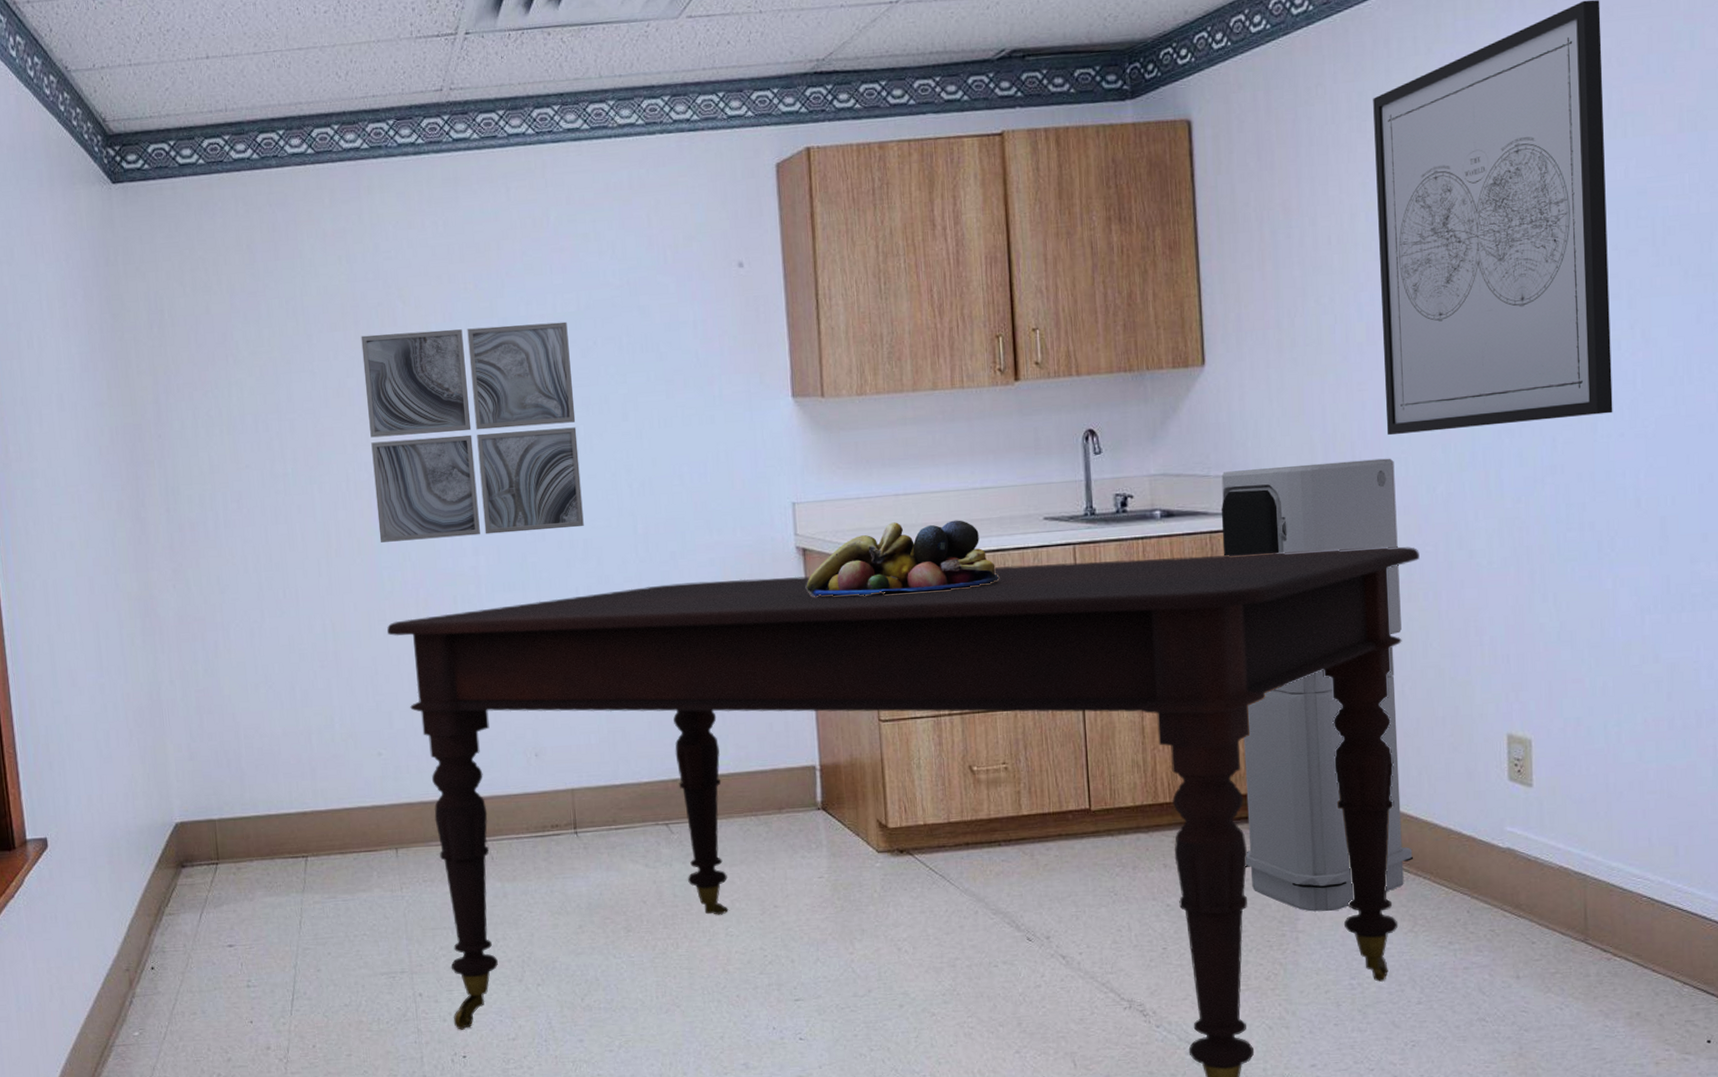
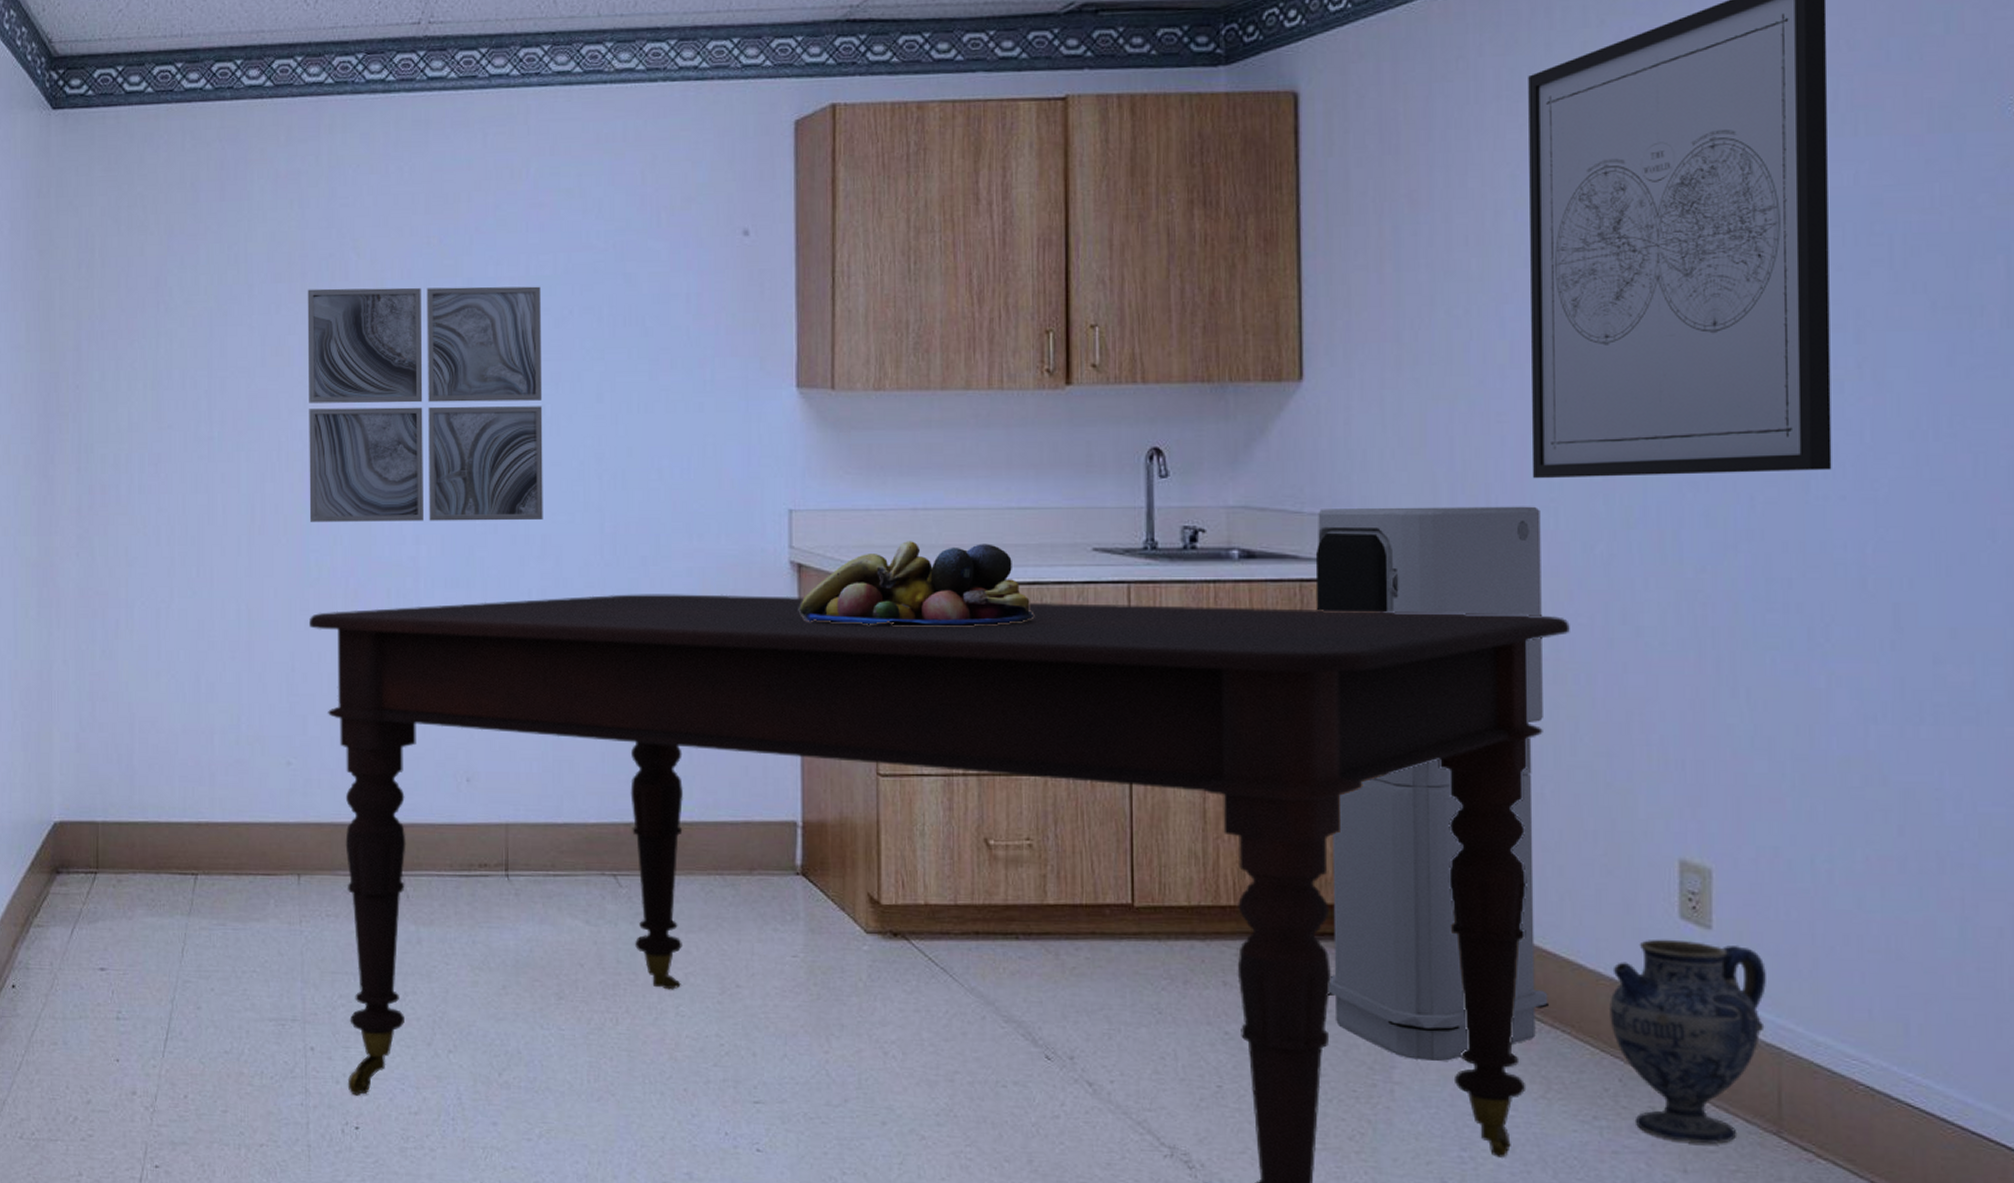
ceramic jug: none [1457,797,1574,955] -> present [1608,939,1766,1145]

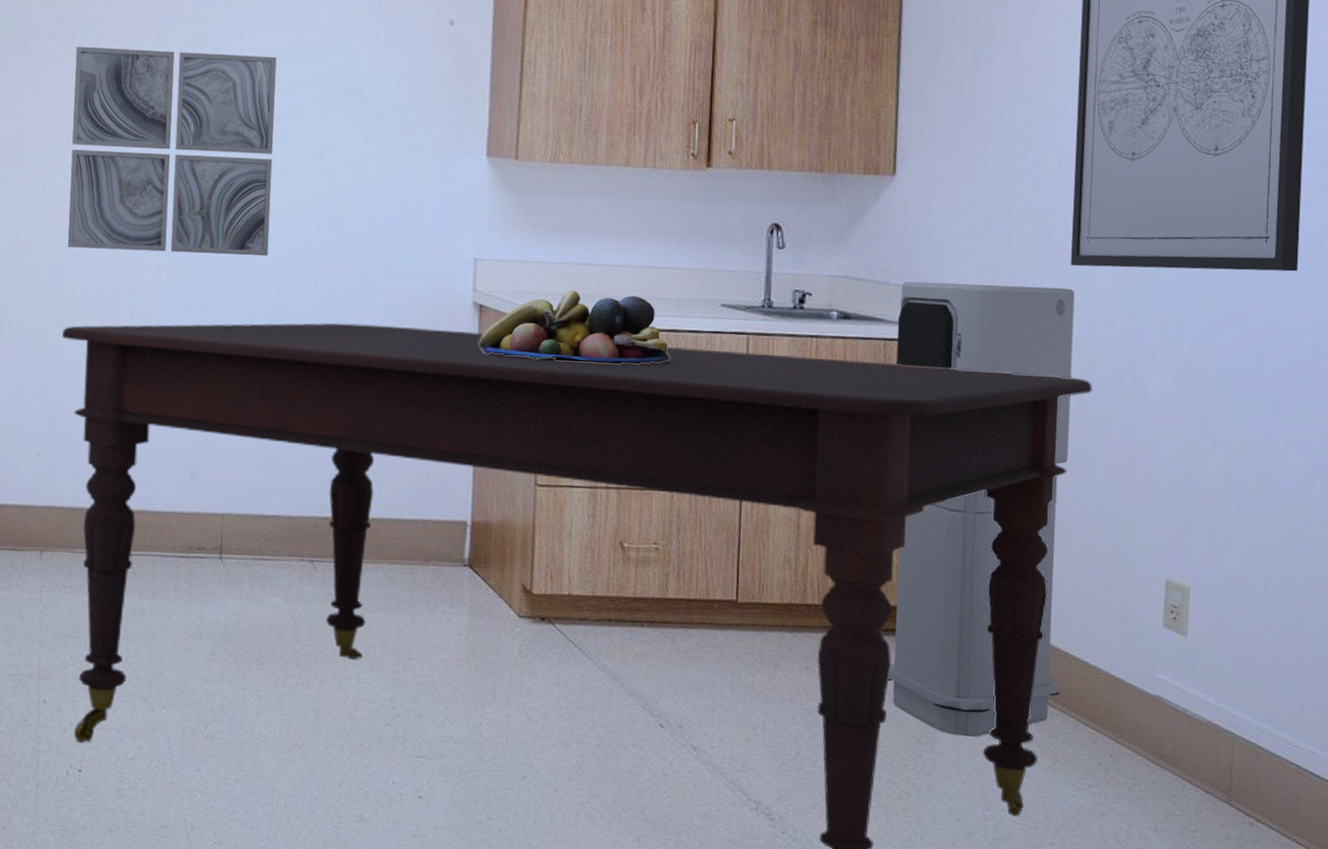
ceramic jug: present [1608,939,1766,1145] -> none [1105,642,1226,810]

